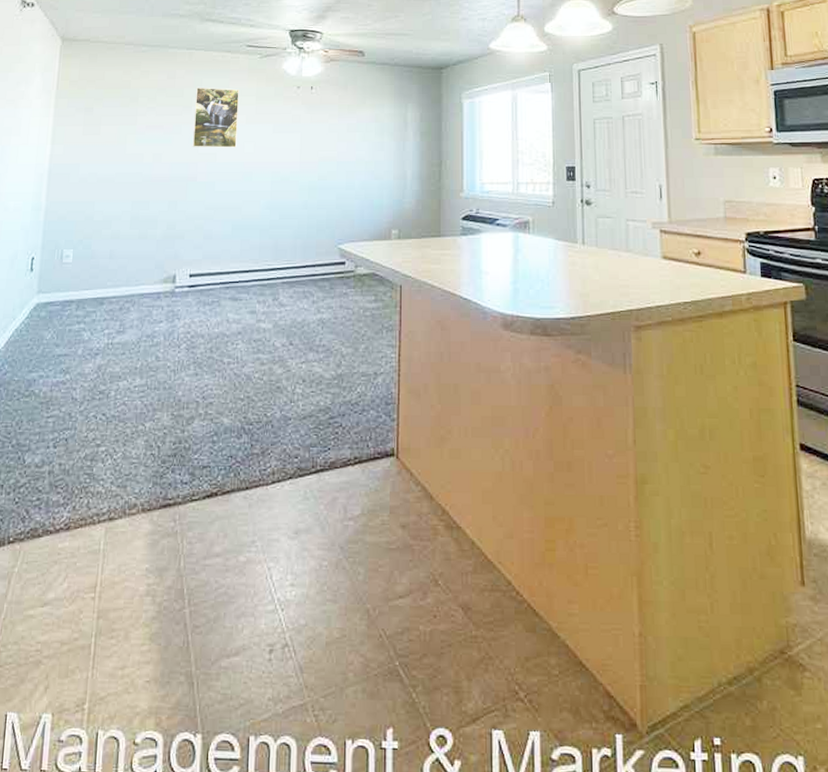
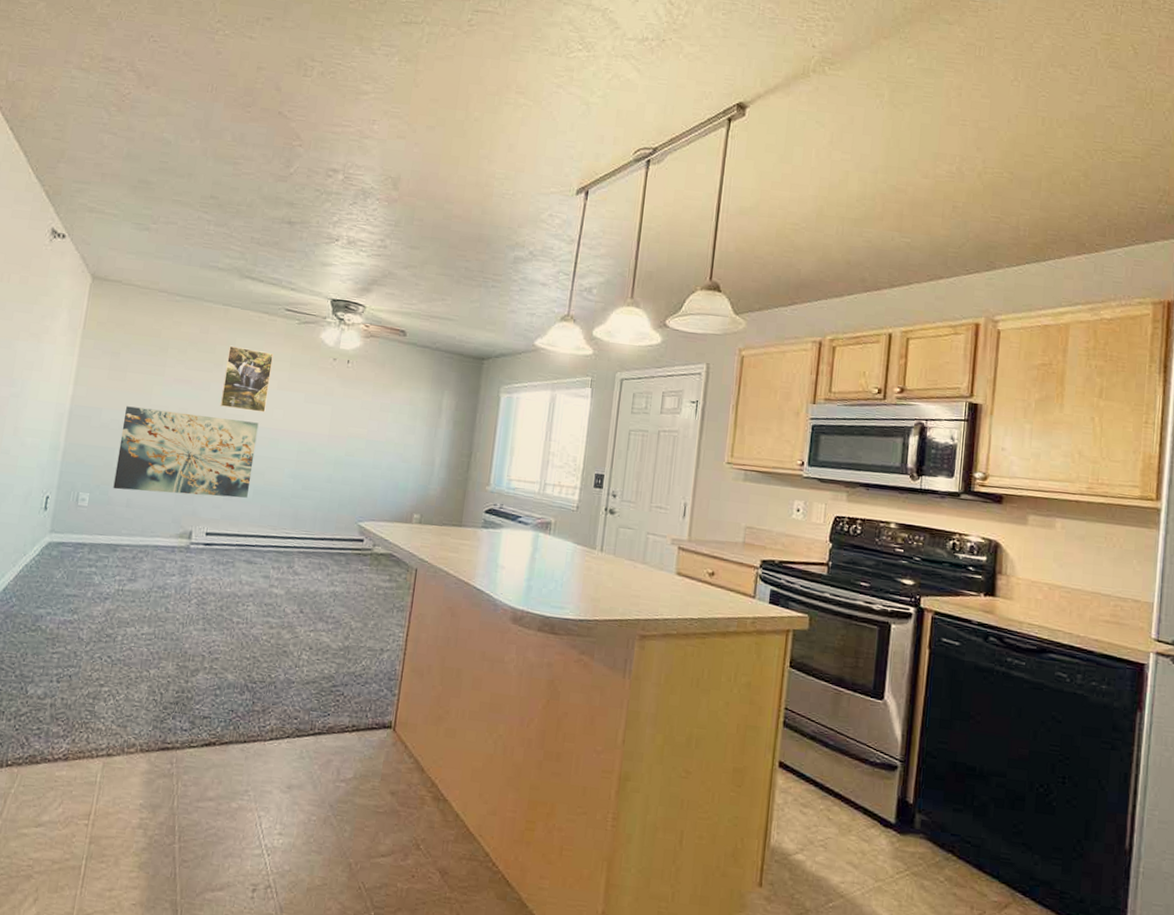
wall art: none [95,158,231,242] -> present [113,406,259,498]

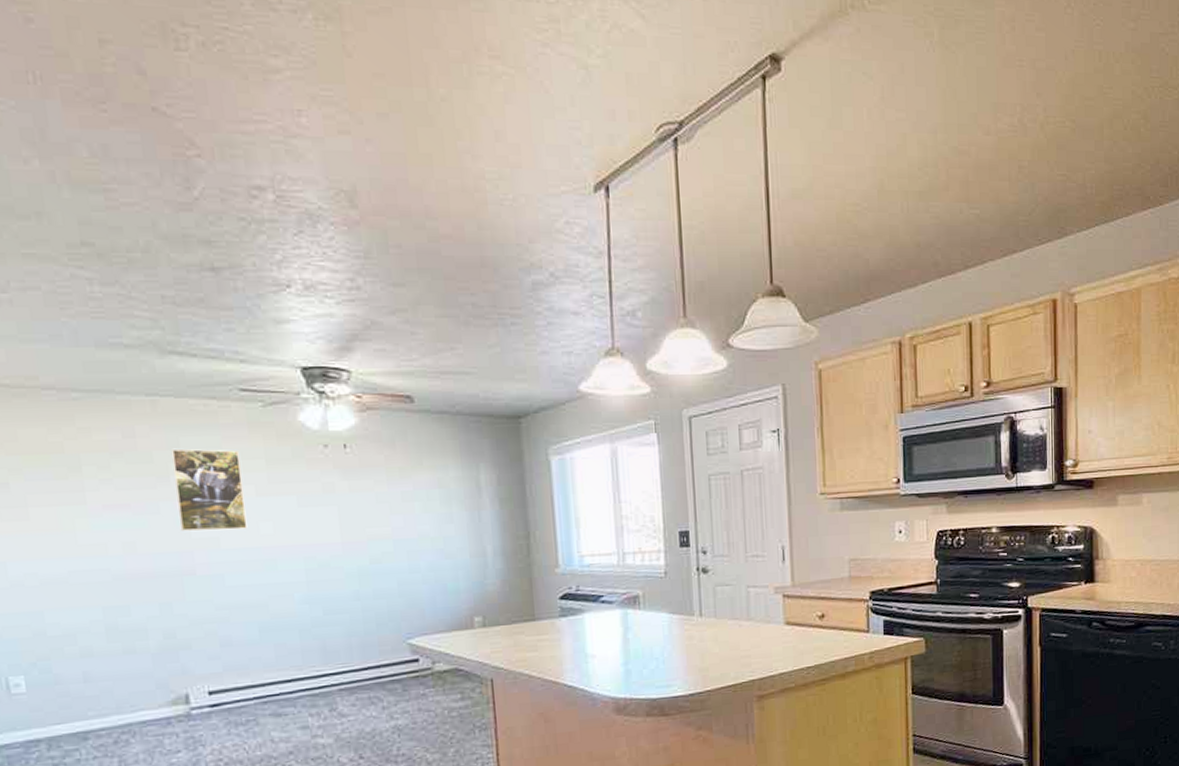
wall art: present [113,406,259,498] -> none [42,543,253,664]

